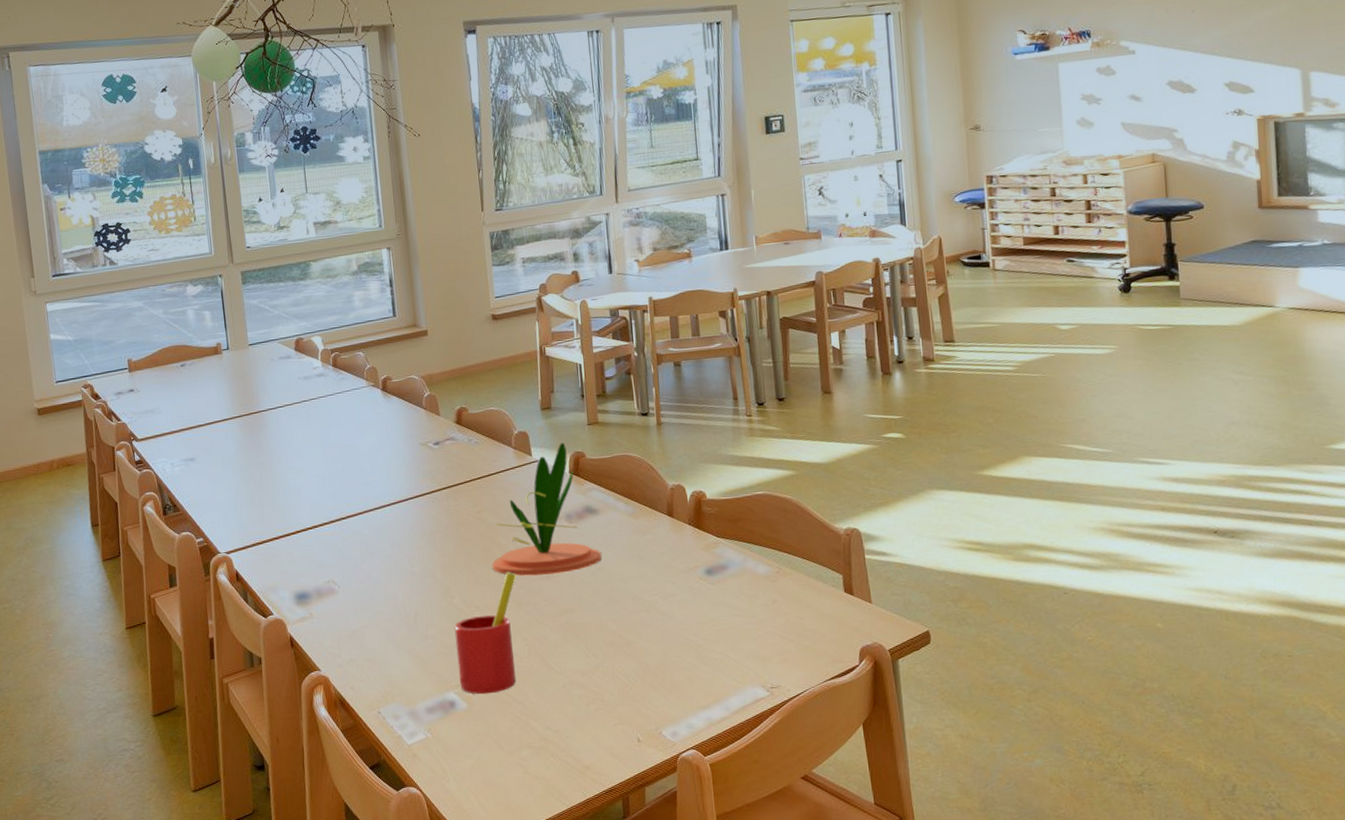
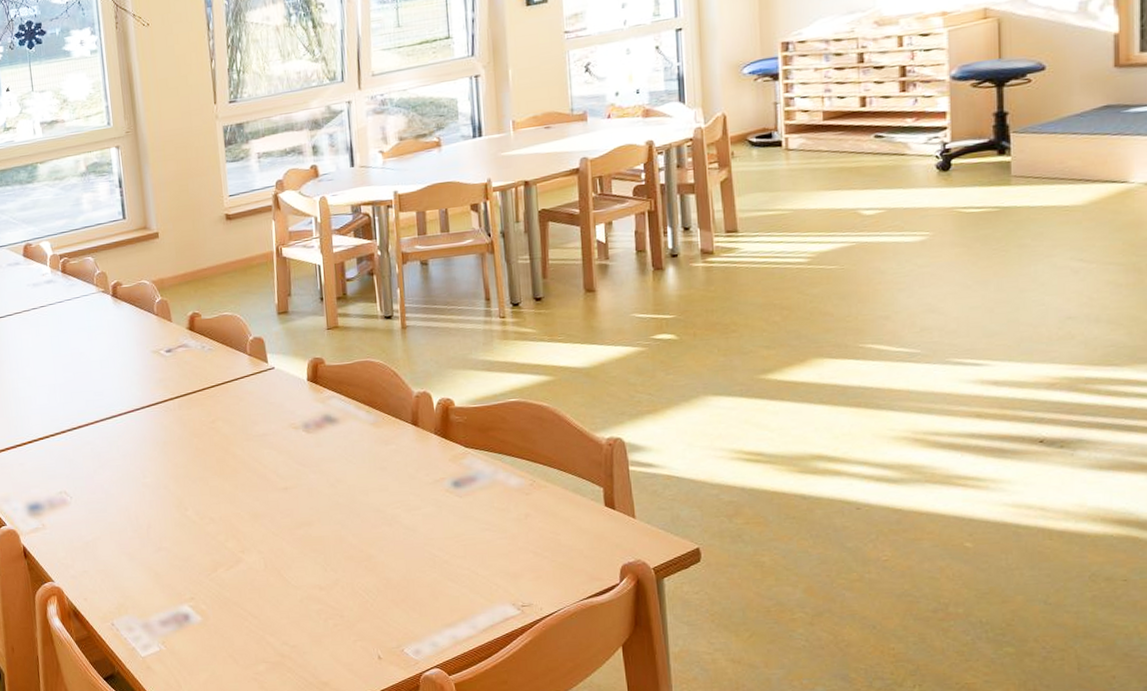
straw: present [454,572,516,695] -> none [188,483,252,608]
plant: present [491,442,602,576] -> none [226,348,341,488]

